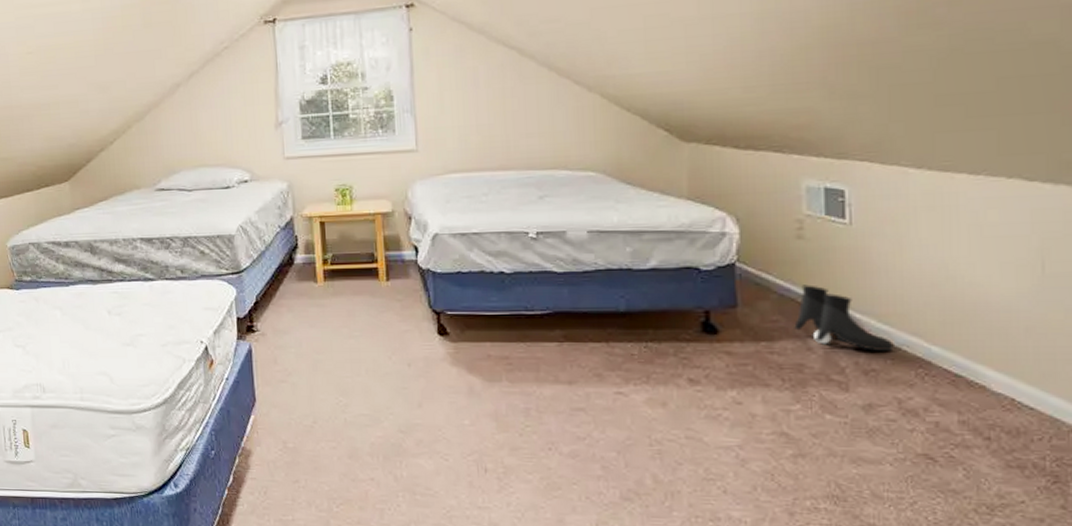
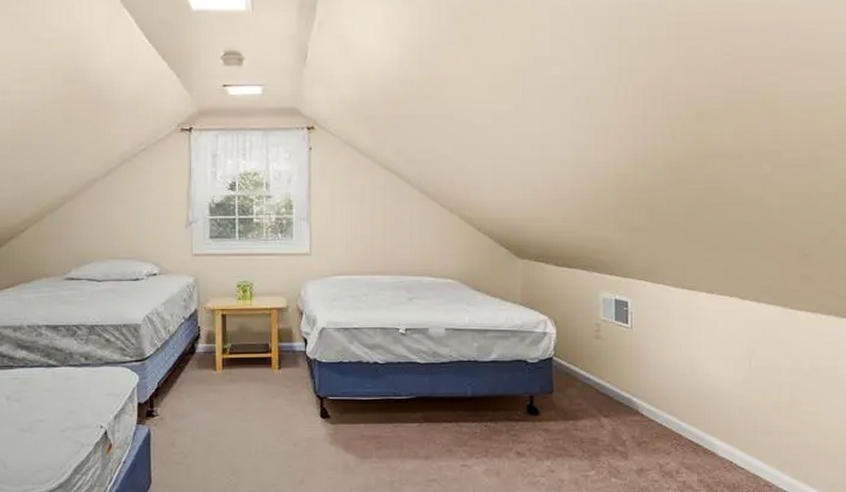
boots: present [794,285,894,352] -> none [592,375,658,428]

